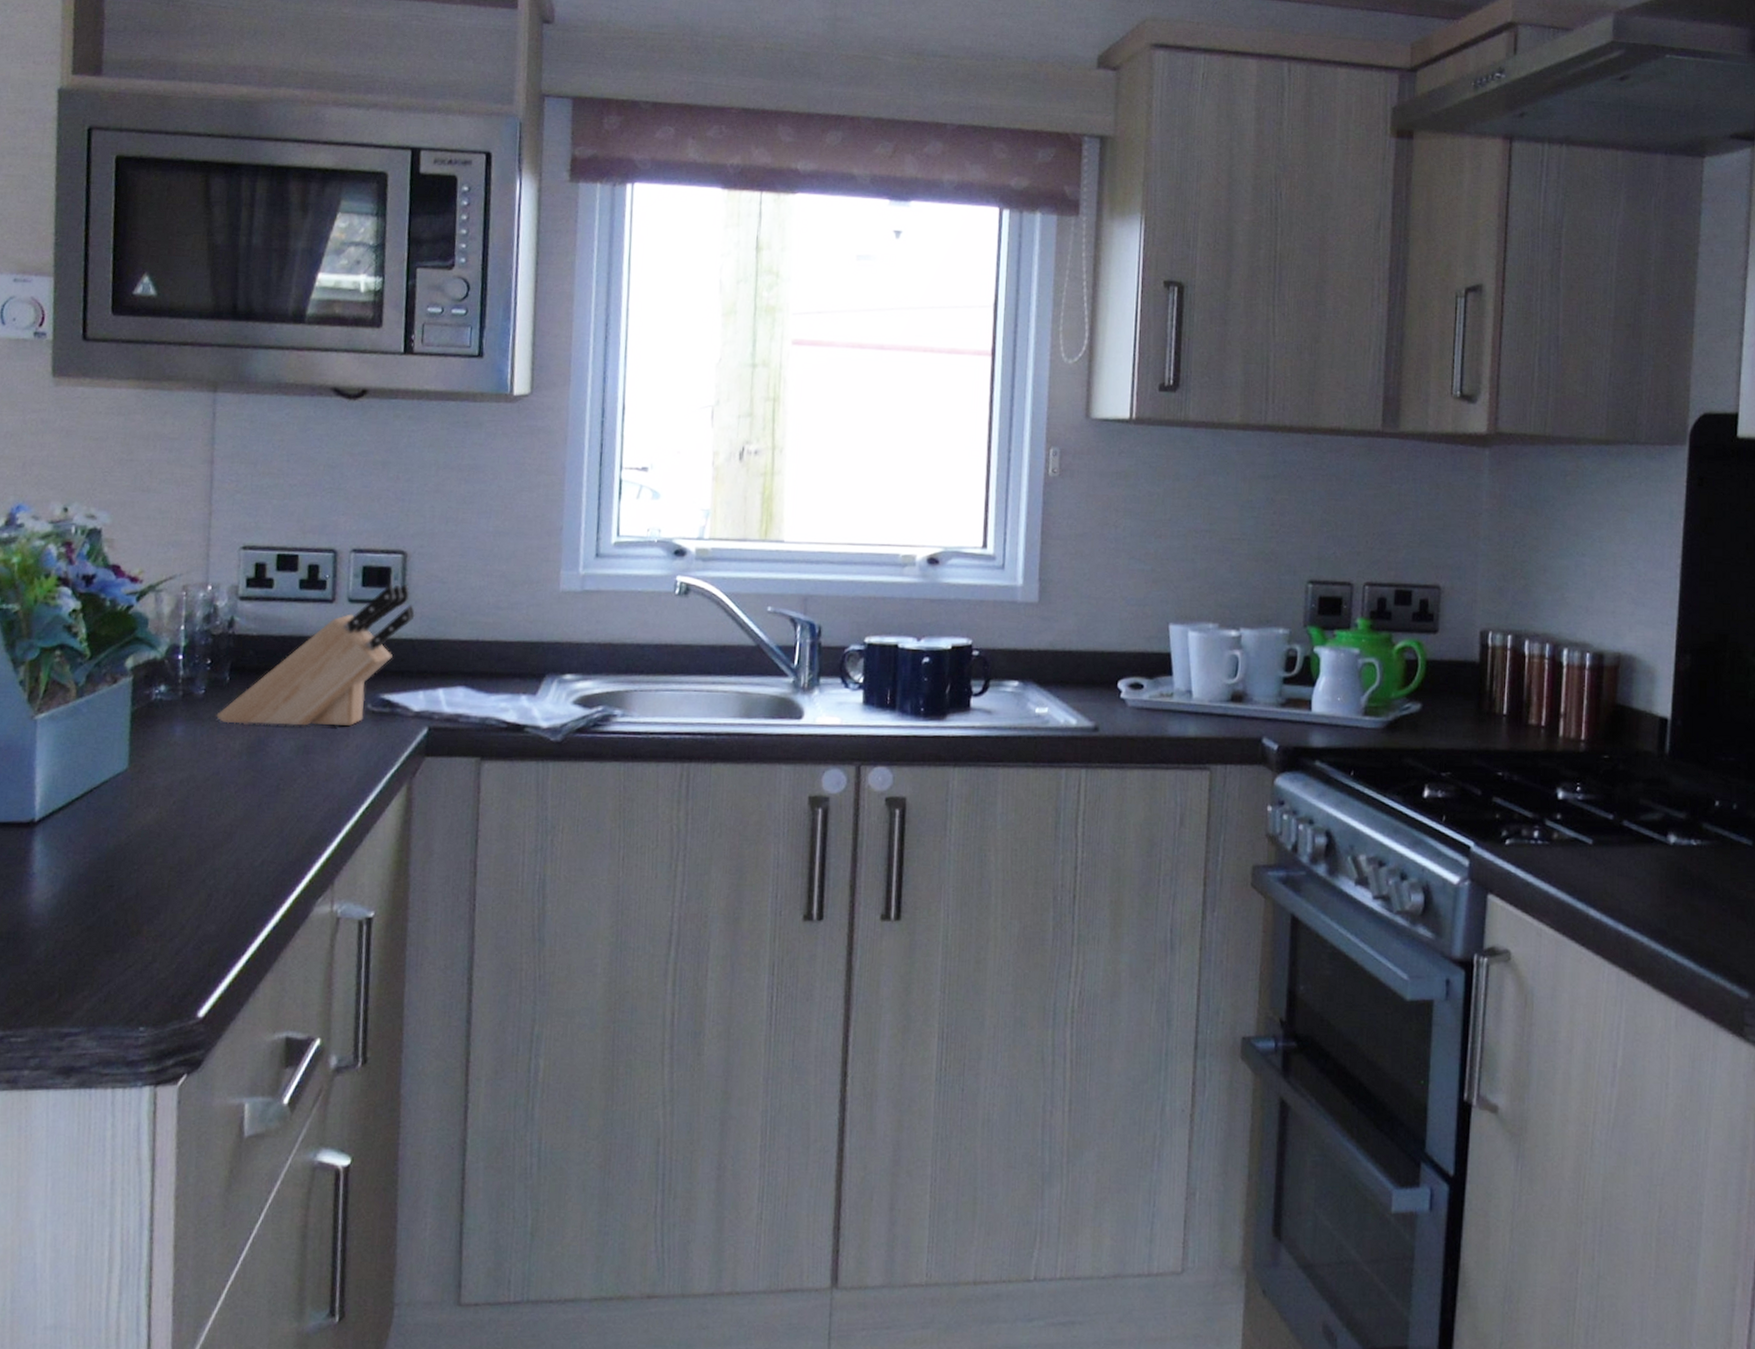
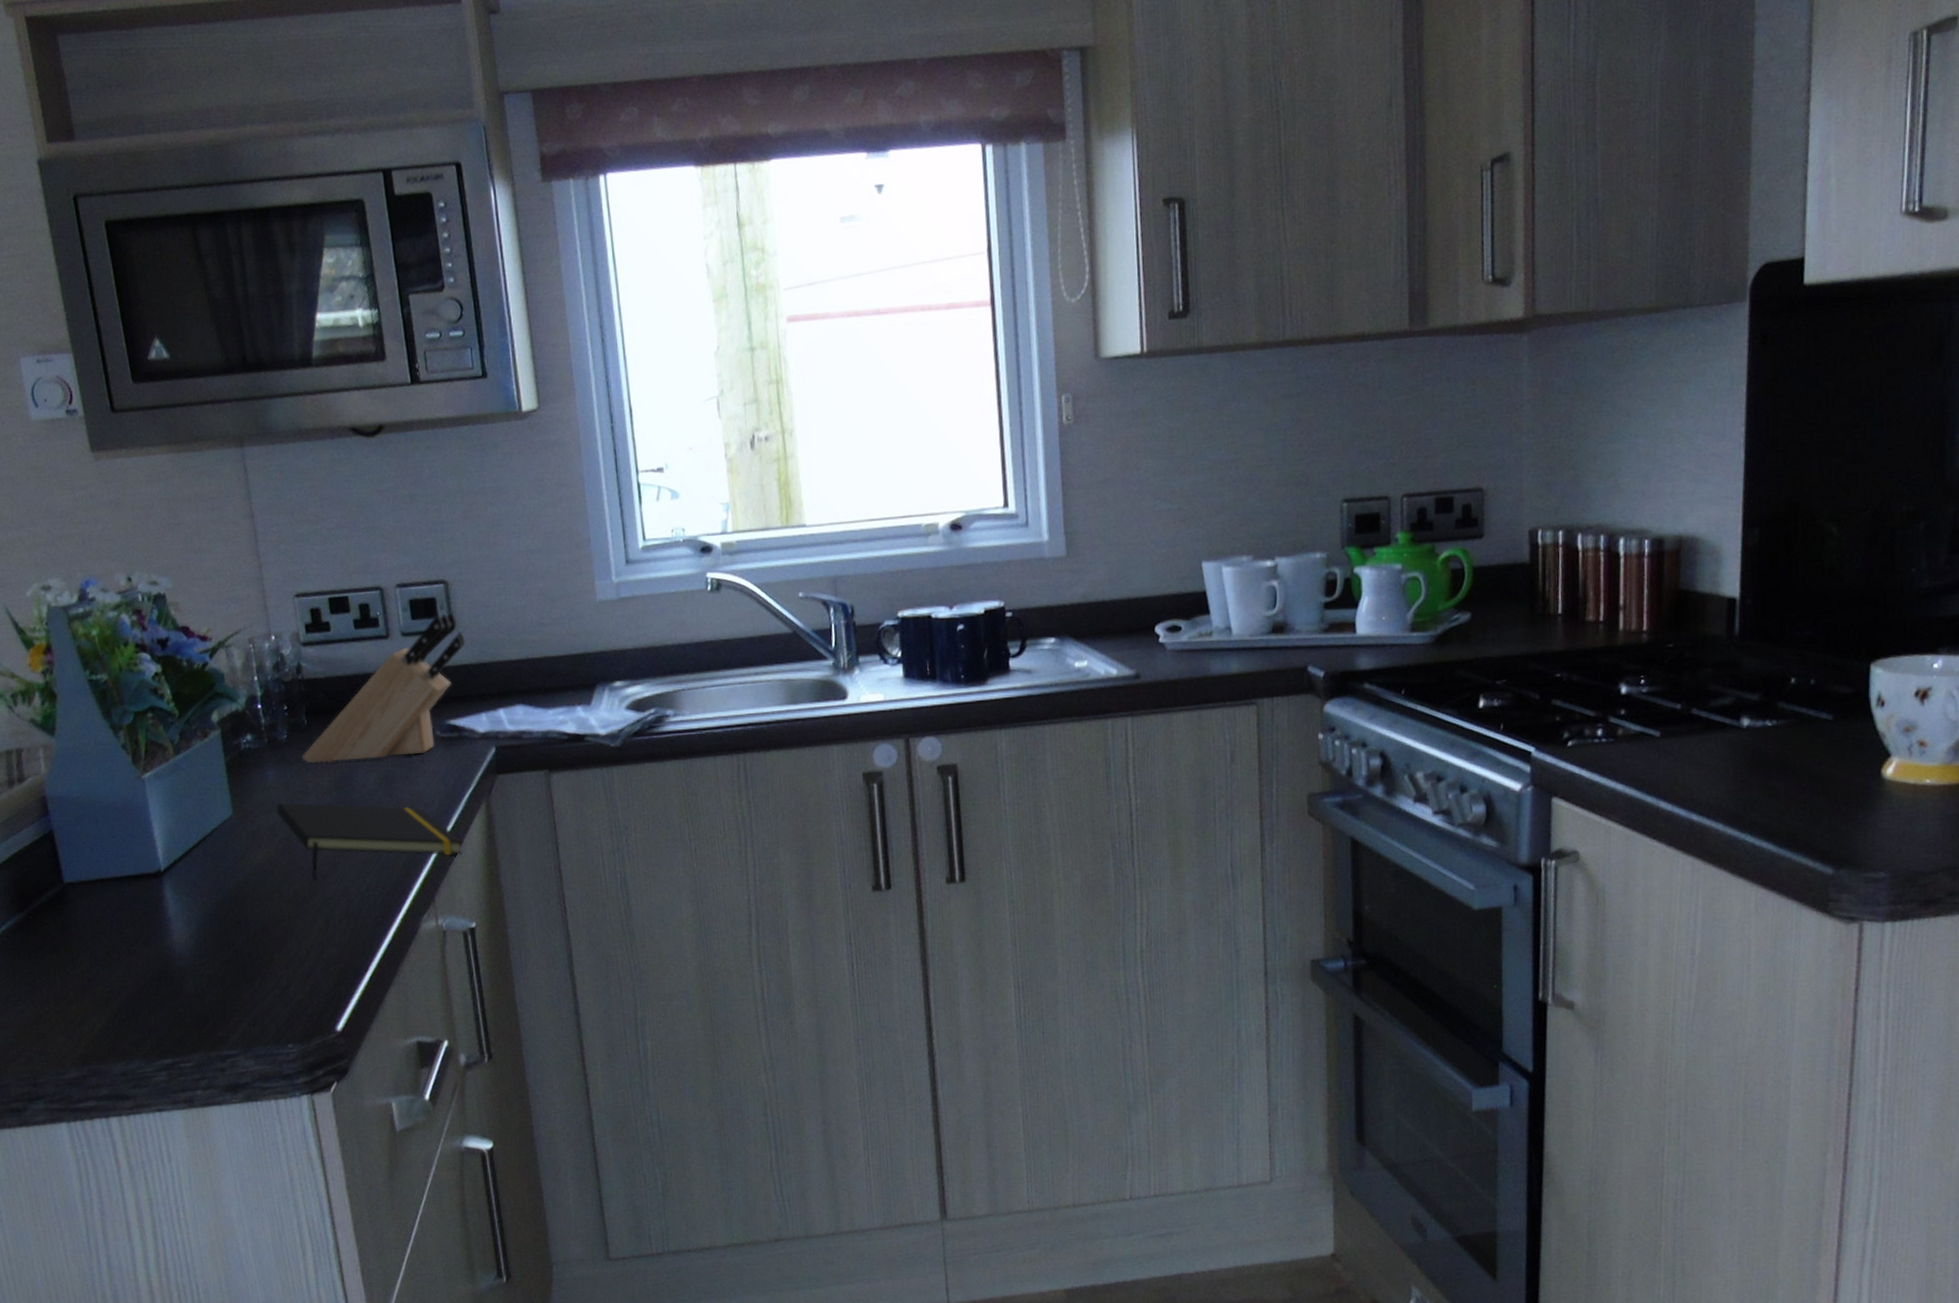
notepad: none [177,761,376,848] -> present [277,802,464,879]

